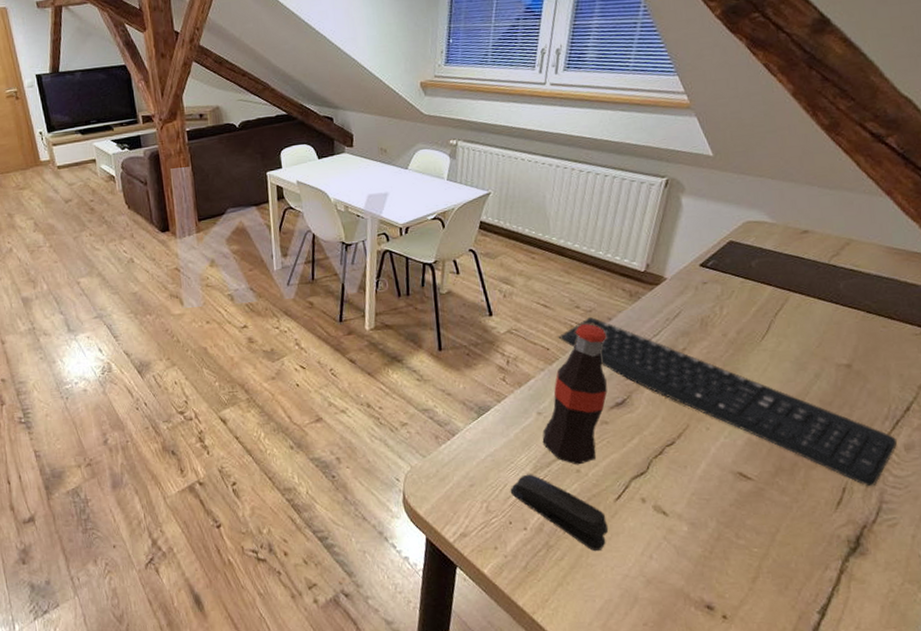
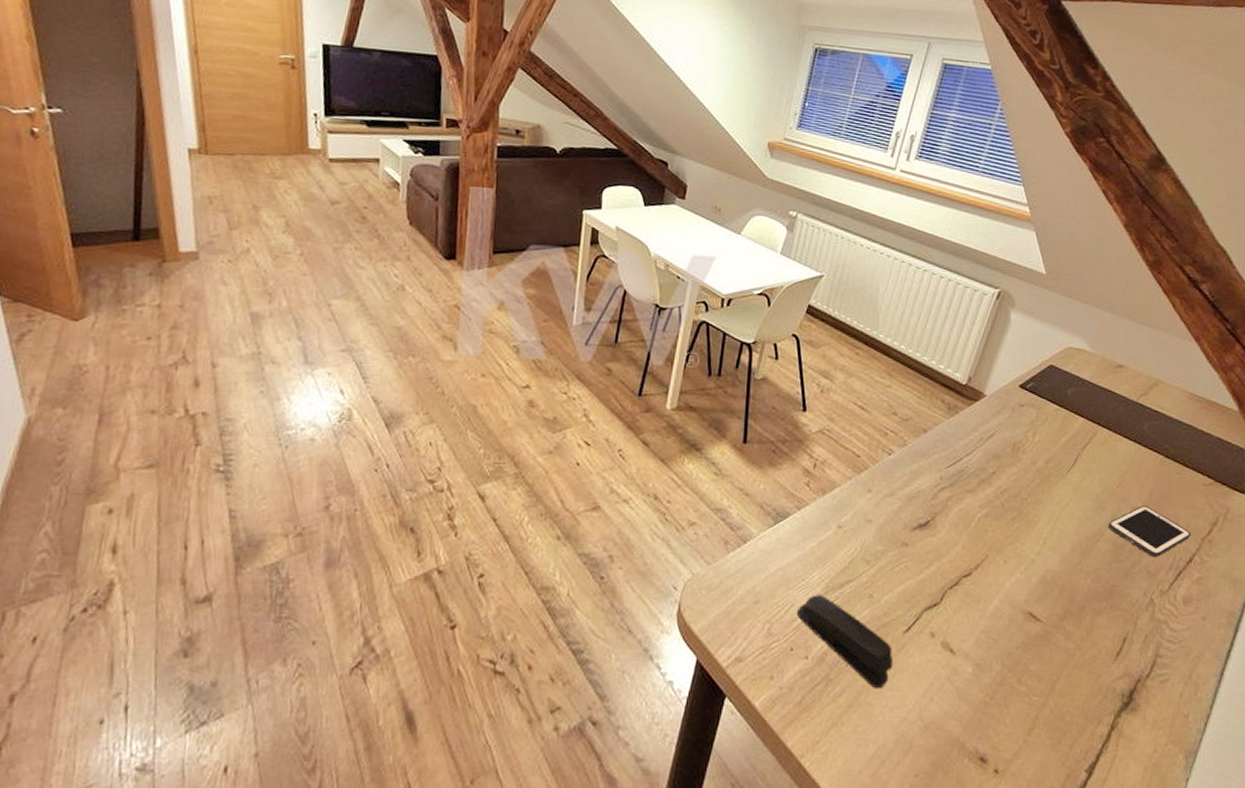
bottle: present [542,324,608,465] -> none [838,434,920,589]
keyboard: present [558,317,897,487] -> none [871,427,1177,639]
cell phone: none [812,361,906,410] -> present [1108,505,1191,557]

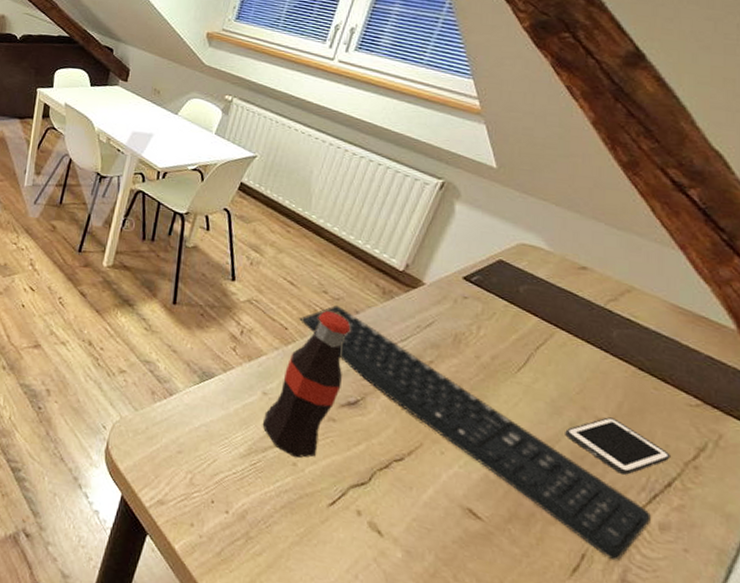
stapler: present [797,594,893,689] -> none [219,454,316,556]
bottle: none [838,434,920,589] -> present [262,311,351,458]
keyboard: none [871,427,1177,639] -> present [299,305,651,561]

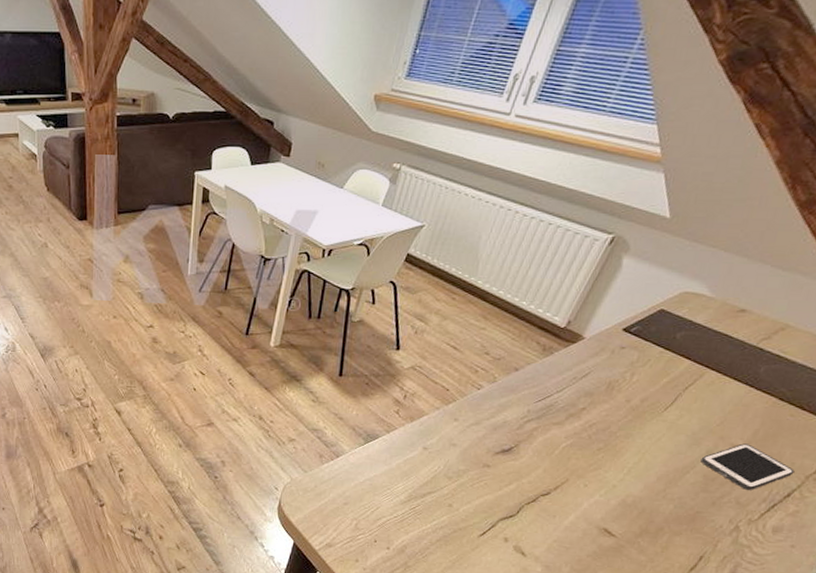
bottle: present [262,311,351,458] -> none [422,371,510,500]
keyboard: present [299,305,651,561] -> none [460,365,767,559]

